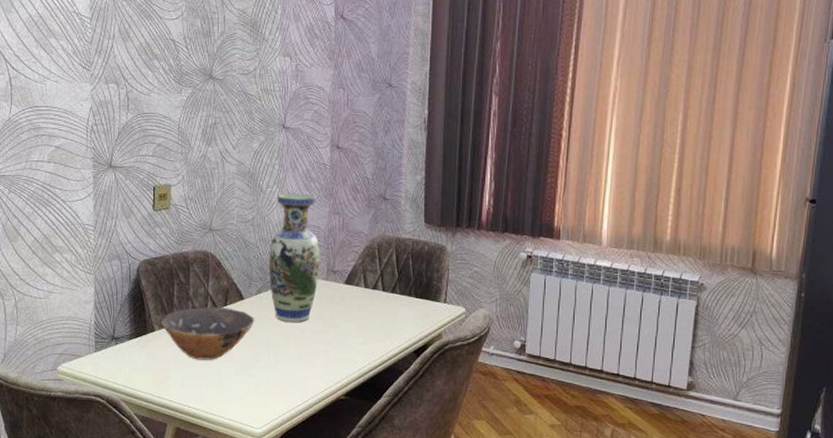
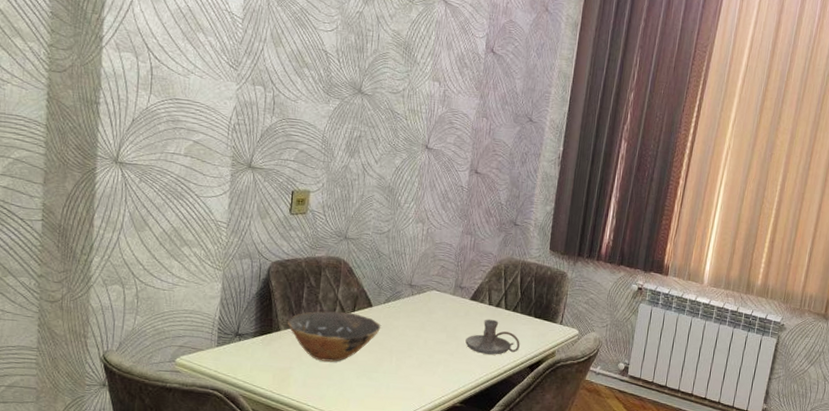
vase: present [268,194,320,323] -> none [398,210,451,333]
candle holder: none [344,303,402,341] -> present [465,319,520,355]

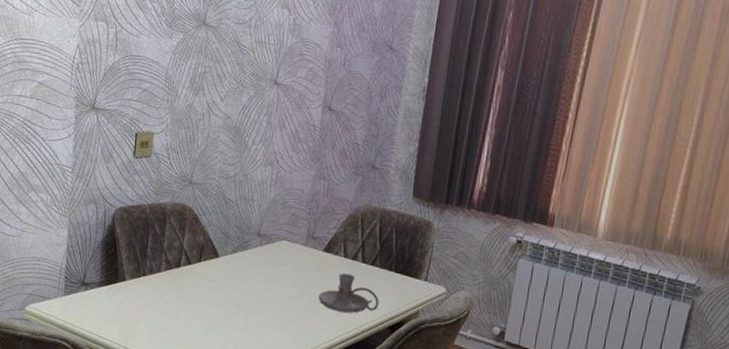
bowl: present [287,310,381,362] -> none [132,260,228,315]

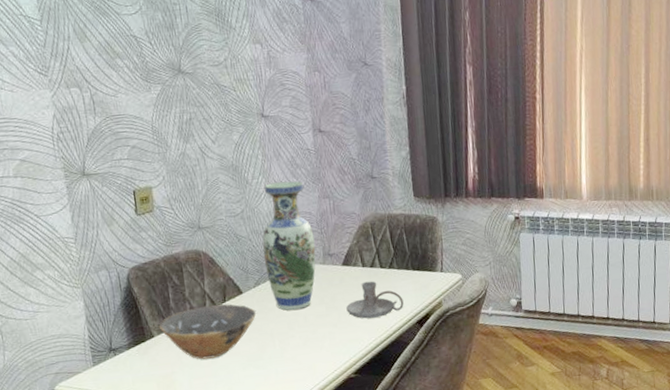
bowl: none [132,260,228,315] -> present [158,304,257,360]
vase: none [246,152,302,286] -> present [262,181,316,311]

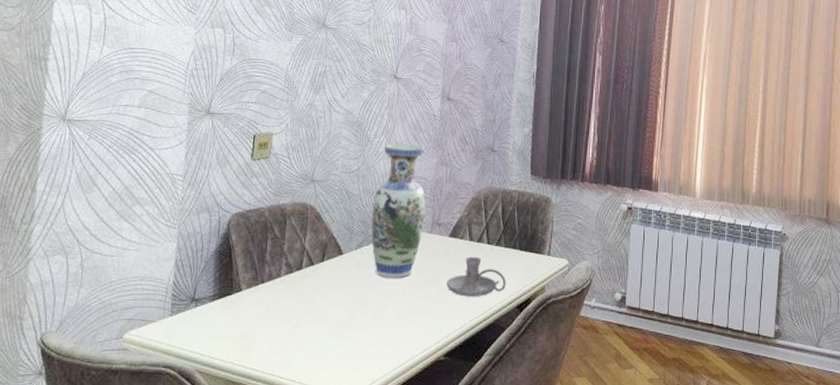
bowl: present [158,304,257,360] -> none [249,263,354,322]

